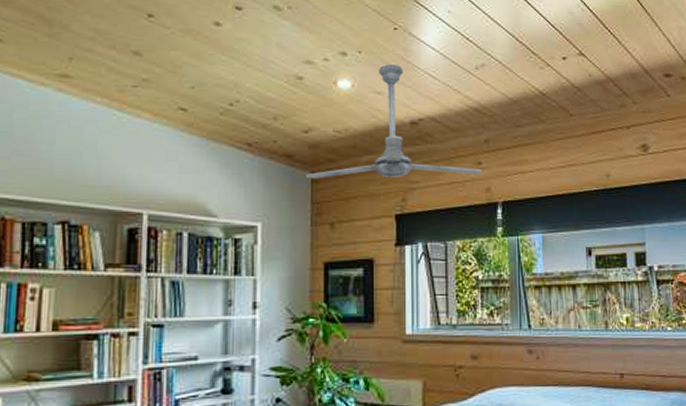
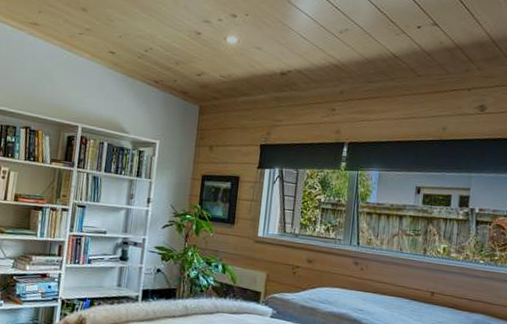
ceiling fan: present [306,64,483,179] -> none [195,25,336,119]

